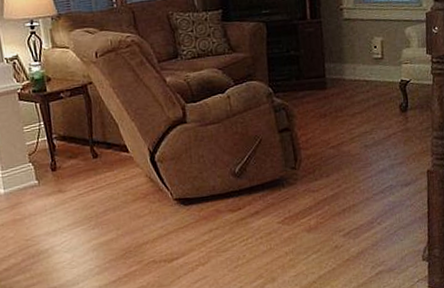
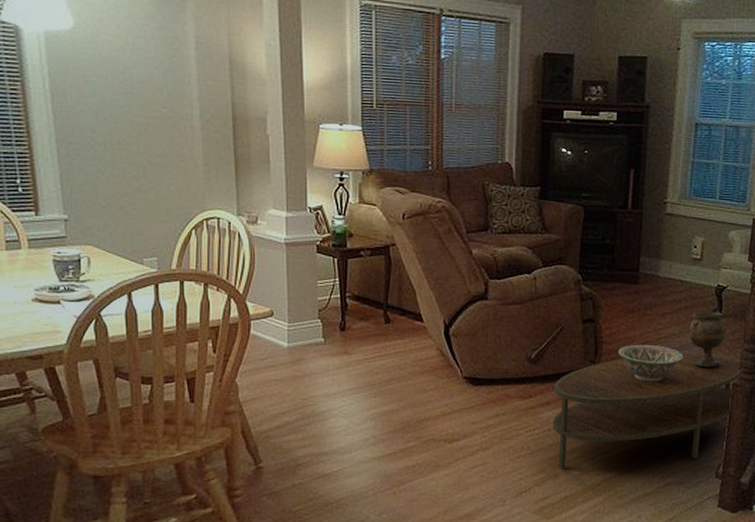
coffee table: none [260,144,432,272] -> present [553,352,741,468]
decorative bowl: none [316,144,378,180] -> present [618,344,684,382]
goblet: none [379,105,416,160] -> present [688,312,727,368]

